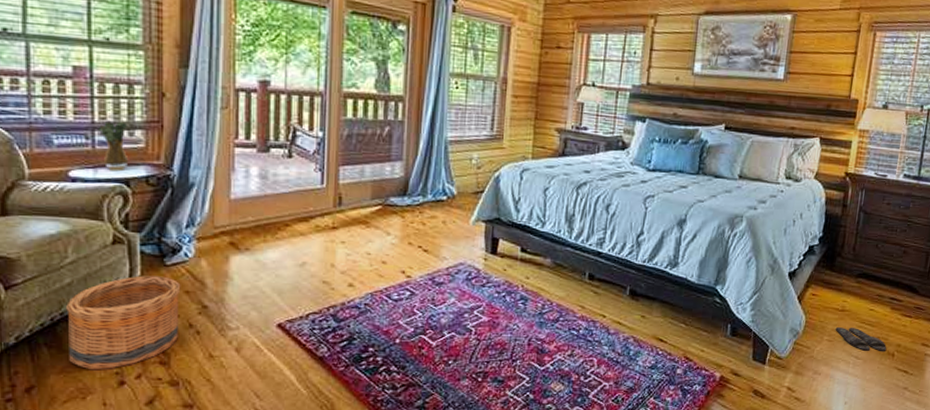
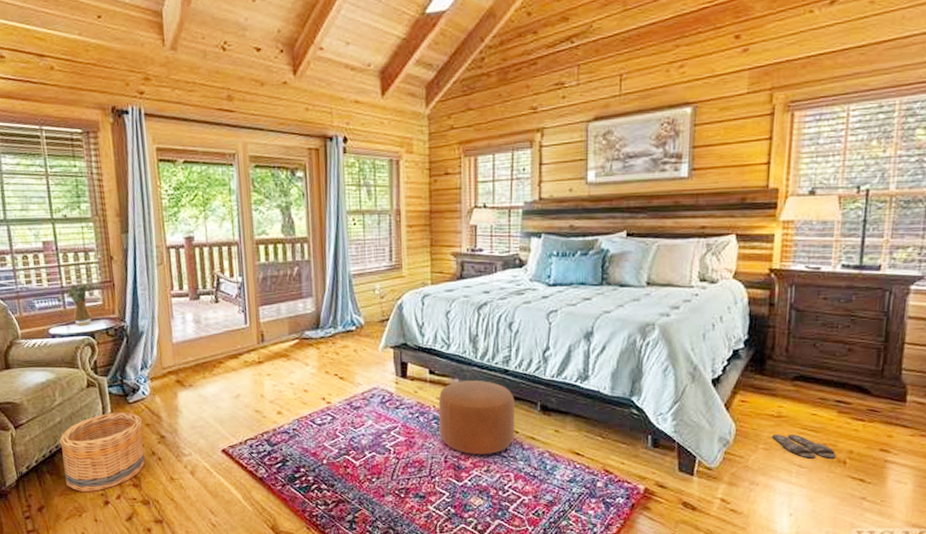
ottoman: none [525,260,605,338] -> present [438,380,515,454]

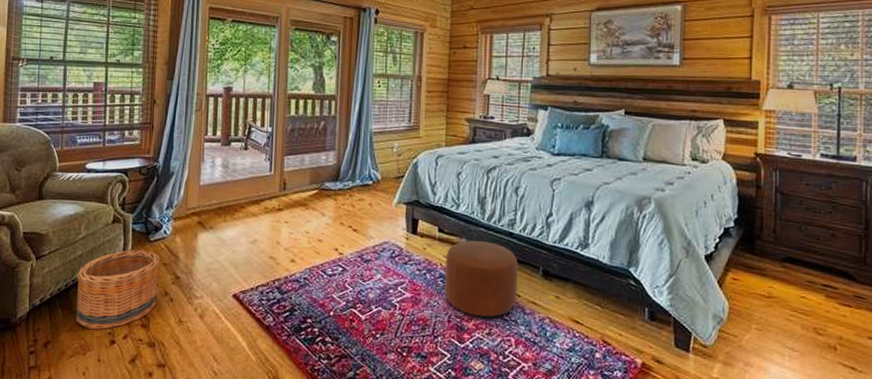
vase: present [66,284,92,327] -> none [107,123,128,164]
slippers: present [771,435,836,459] -> none [763,315,827,344]

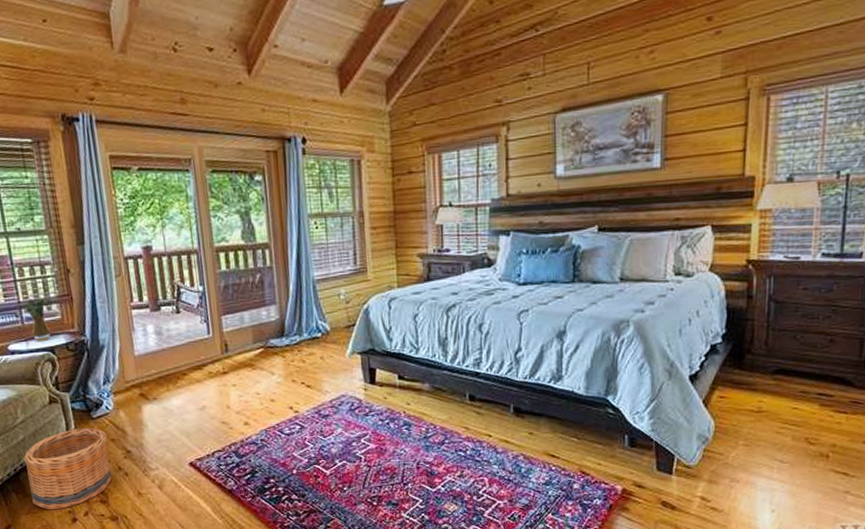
vase: none [107,123,128,164] -> present [23,298,51,342]
ottoman: present [444,240,518,317] -> none [408,384,488,460]

